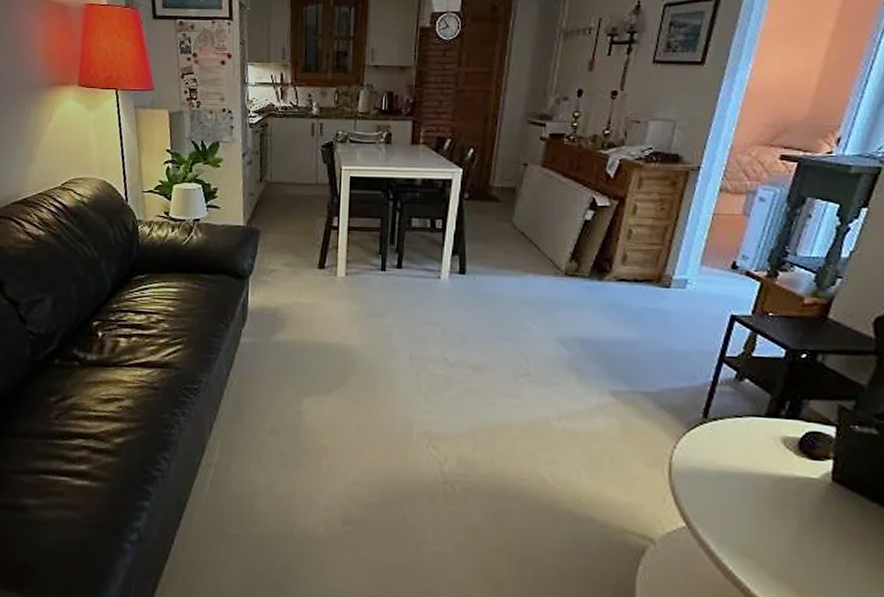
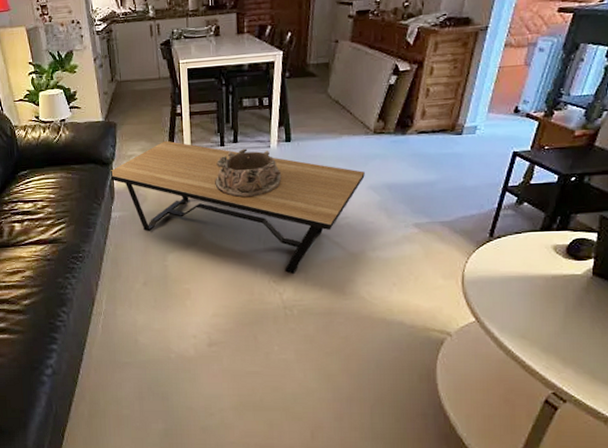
coffee table: none [243,257,552,439] -> present [109,140,365,274]
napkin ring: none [370,276,452,337] -> present [215,148,282,198]

